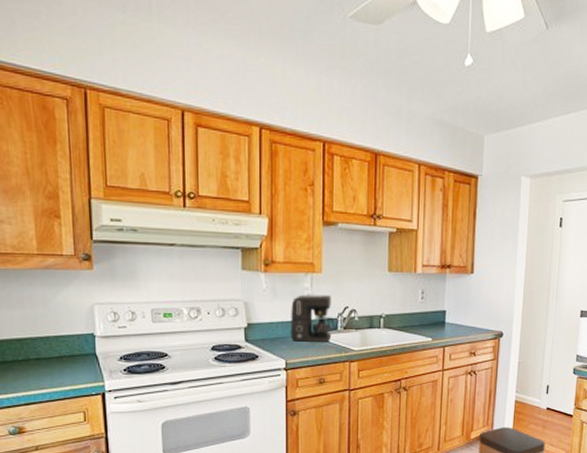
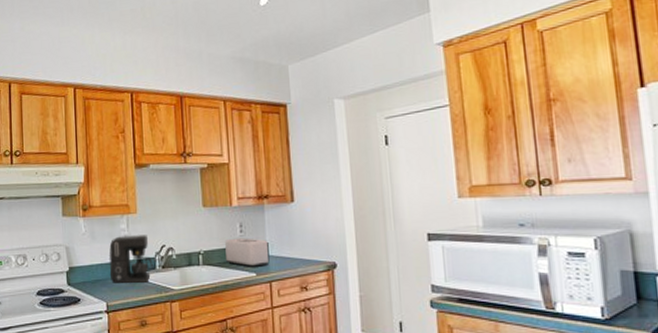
toaster: none [406,304,446,332] -> present [225,238,270,267]

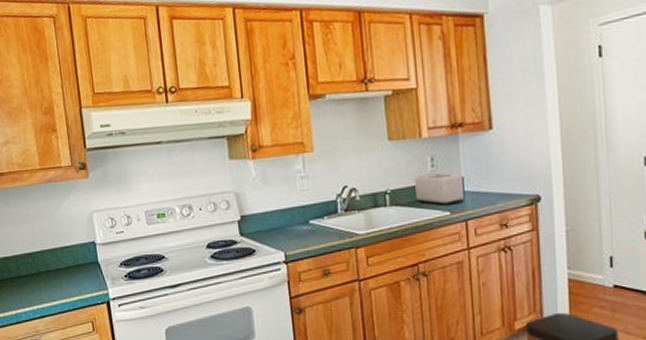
coffee maker: present [109,235,153,283] -> none [284,175,335,231]

